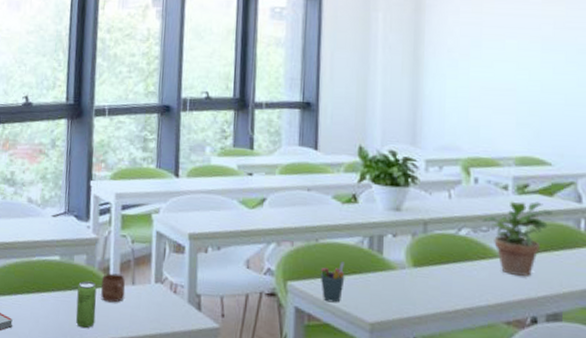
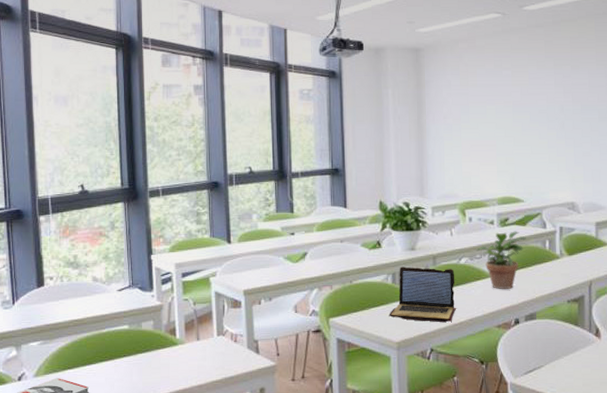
beverage can: present [75,280,97,329] -> none [148,343,166,385]
mug: present [100,273,126,303] -> none [169,333,192,359]
pen holder: present [320,261,345,303] -> none [355,296,375,331]
laptop: none [362,229,452,308] -> present [389,266,457,323]

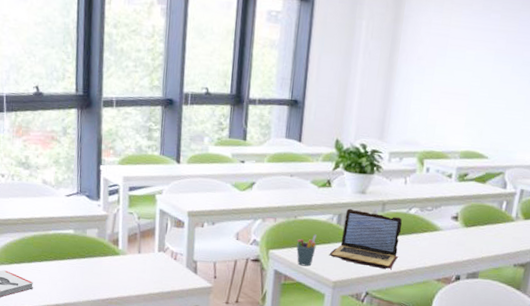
pen holder: none [355,296,375,331] -> present [296,234,317,267]
potted plant: present [476,231,526,289] -> none [429,187,483,245]

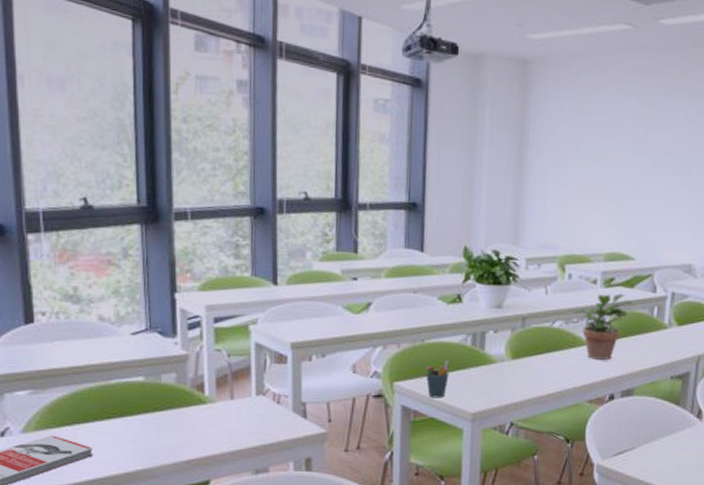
laptop: present [329,208,403,269] -> none [465,326,546,394]
potted plant: none [429,187,483,245] -> present [574,293,632,360]

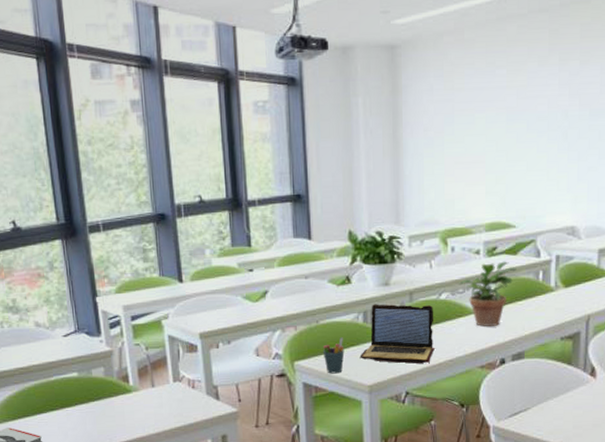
laptop: none [465,326,546,394] -> present [360,304,436,364]

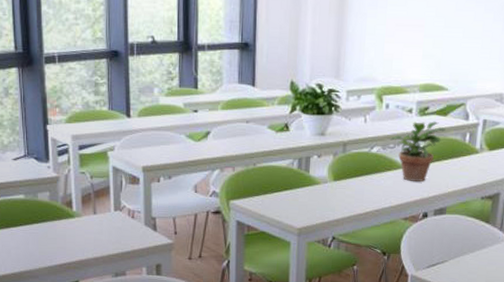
pen holder: present [322,337,345,374] -> none [257,181,278,215]
laptop: present [360,304,436,364] -> none [292,152,365,212]

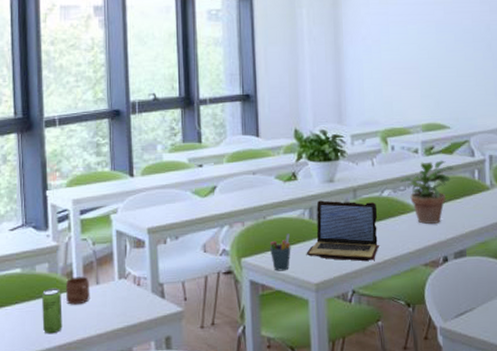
beverage can: none [44,214,63,254] -> present [42,288,62,334]
mug: none [65,206,88,231] -> present [65,276,90,305]
pen holder: none [257,181,278,215] -> present [269,233,291,271]
laptop: none [292,152,365,212] -> present [306,200,380,262]

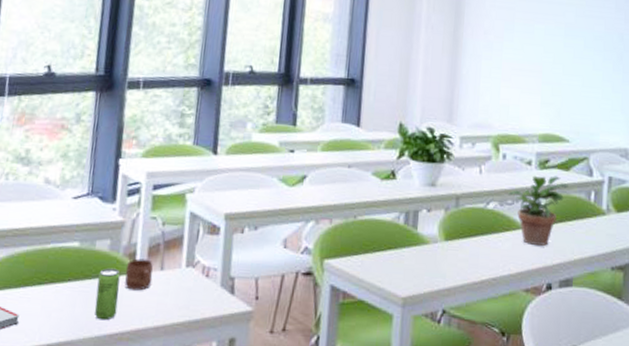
pen holder: present [269,233,291,271] -> none [356,237,381,279]
laptop: present [306,200,380,262] -> none [396,205,480,280]

